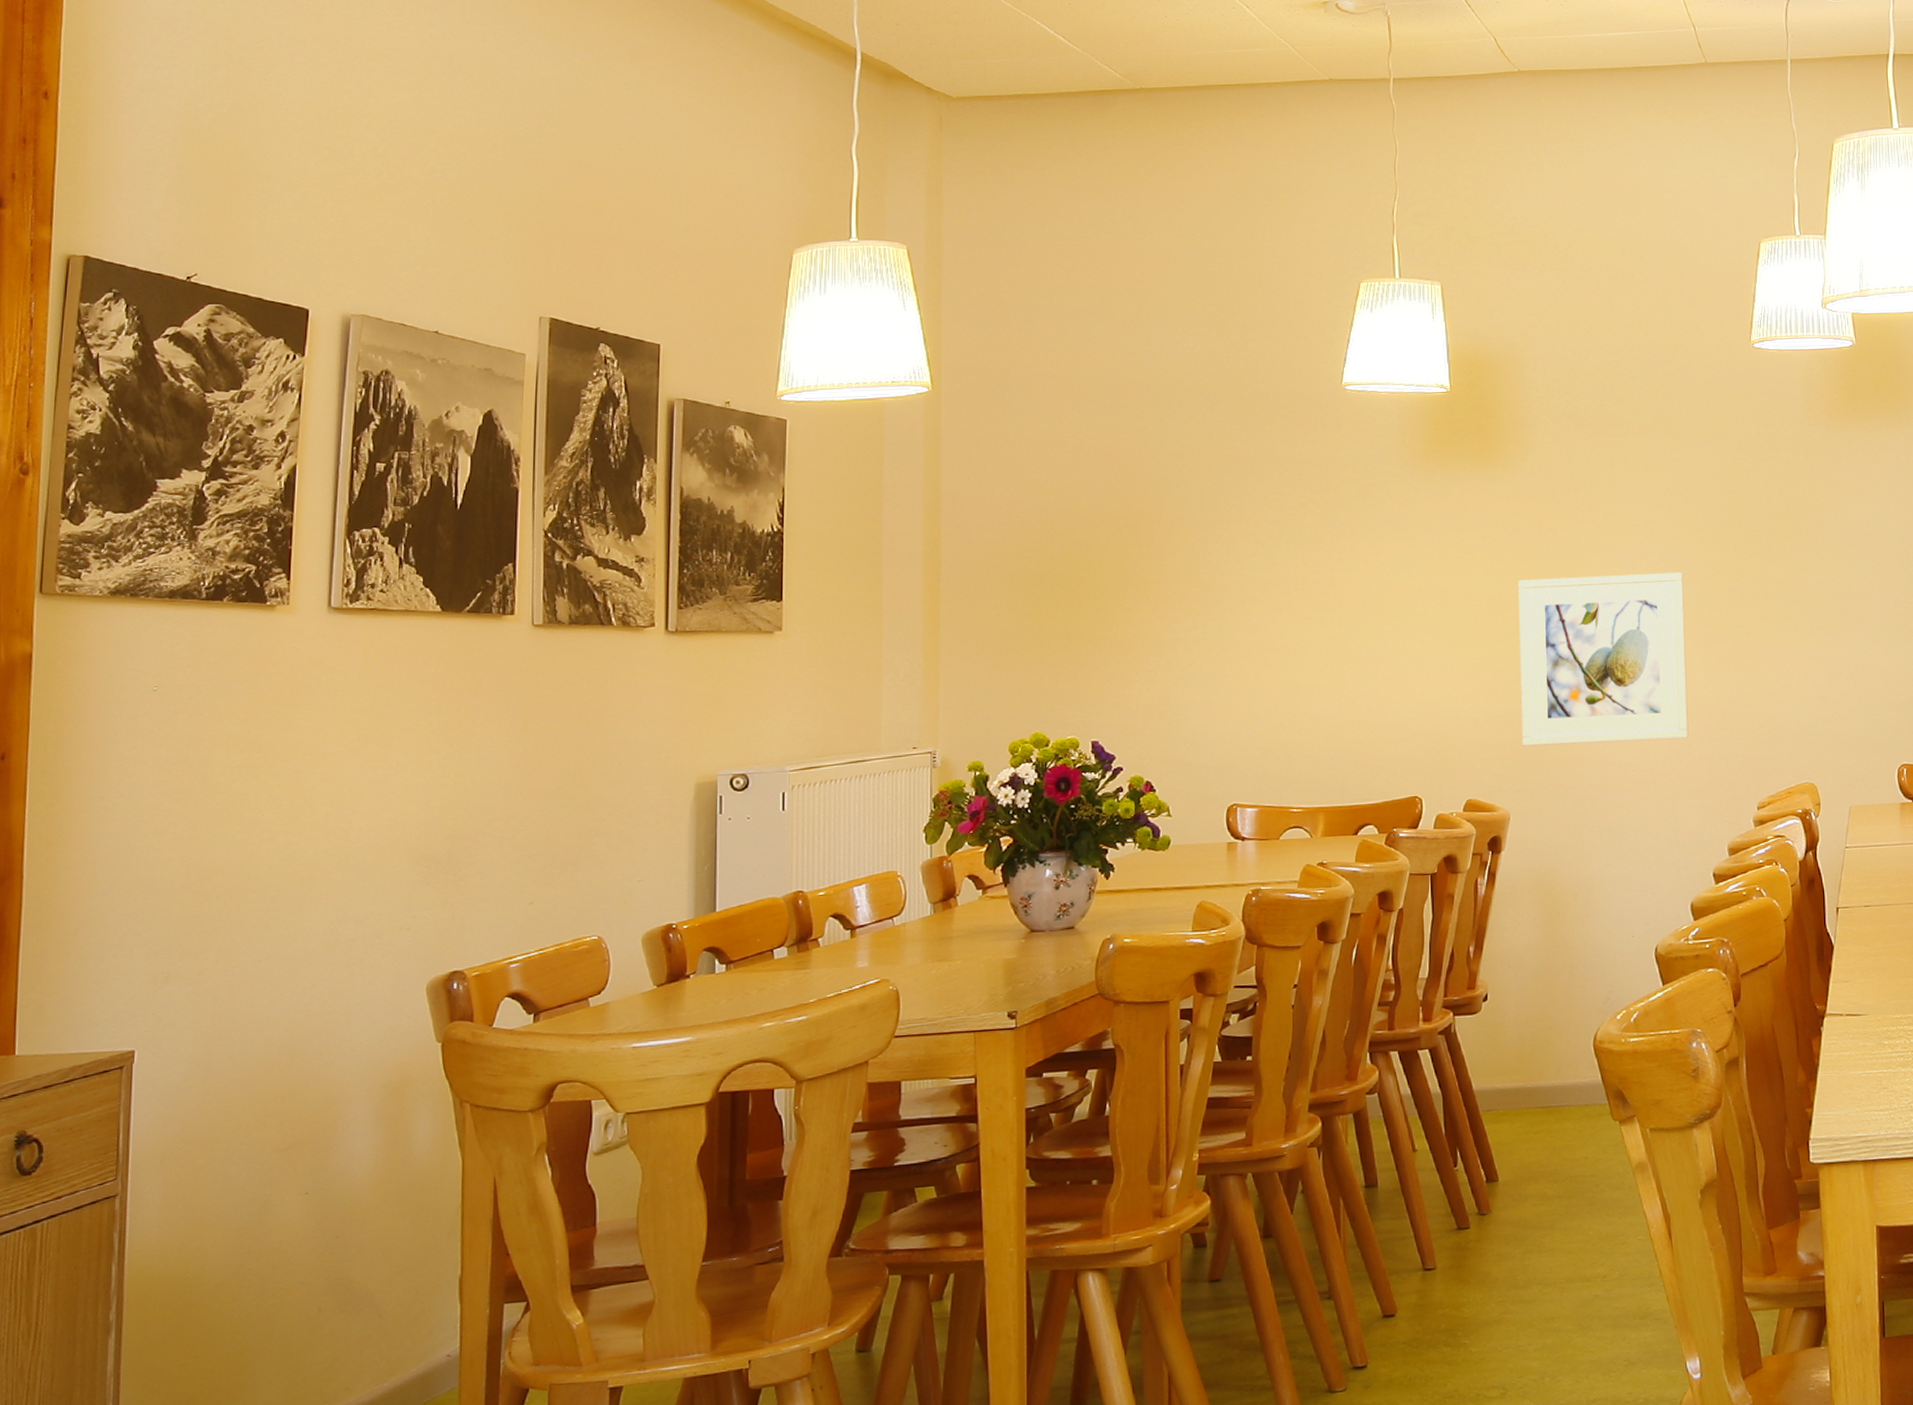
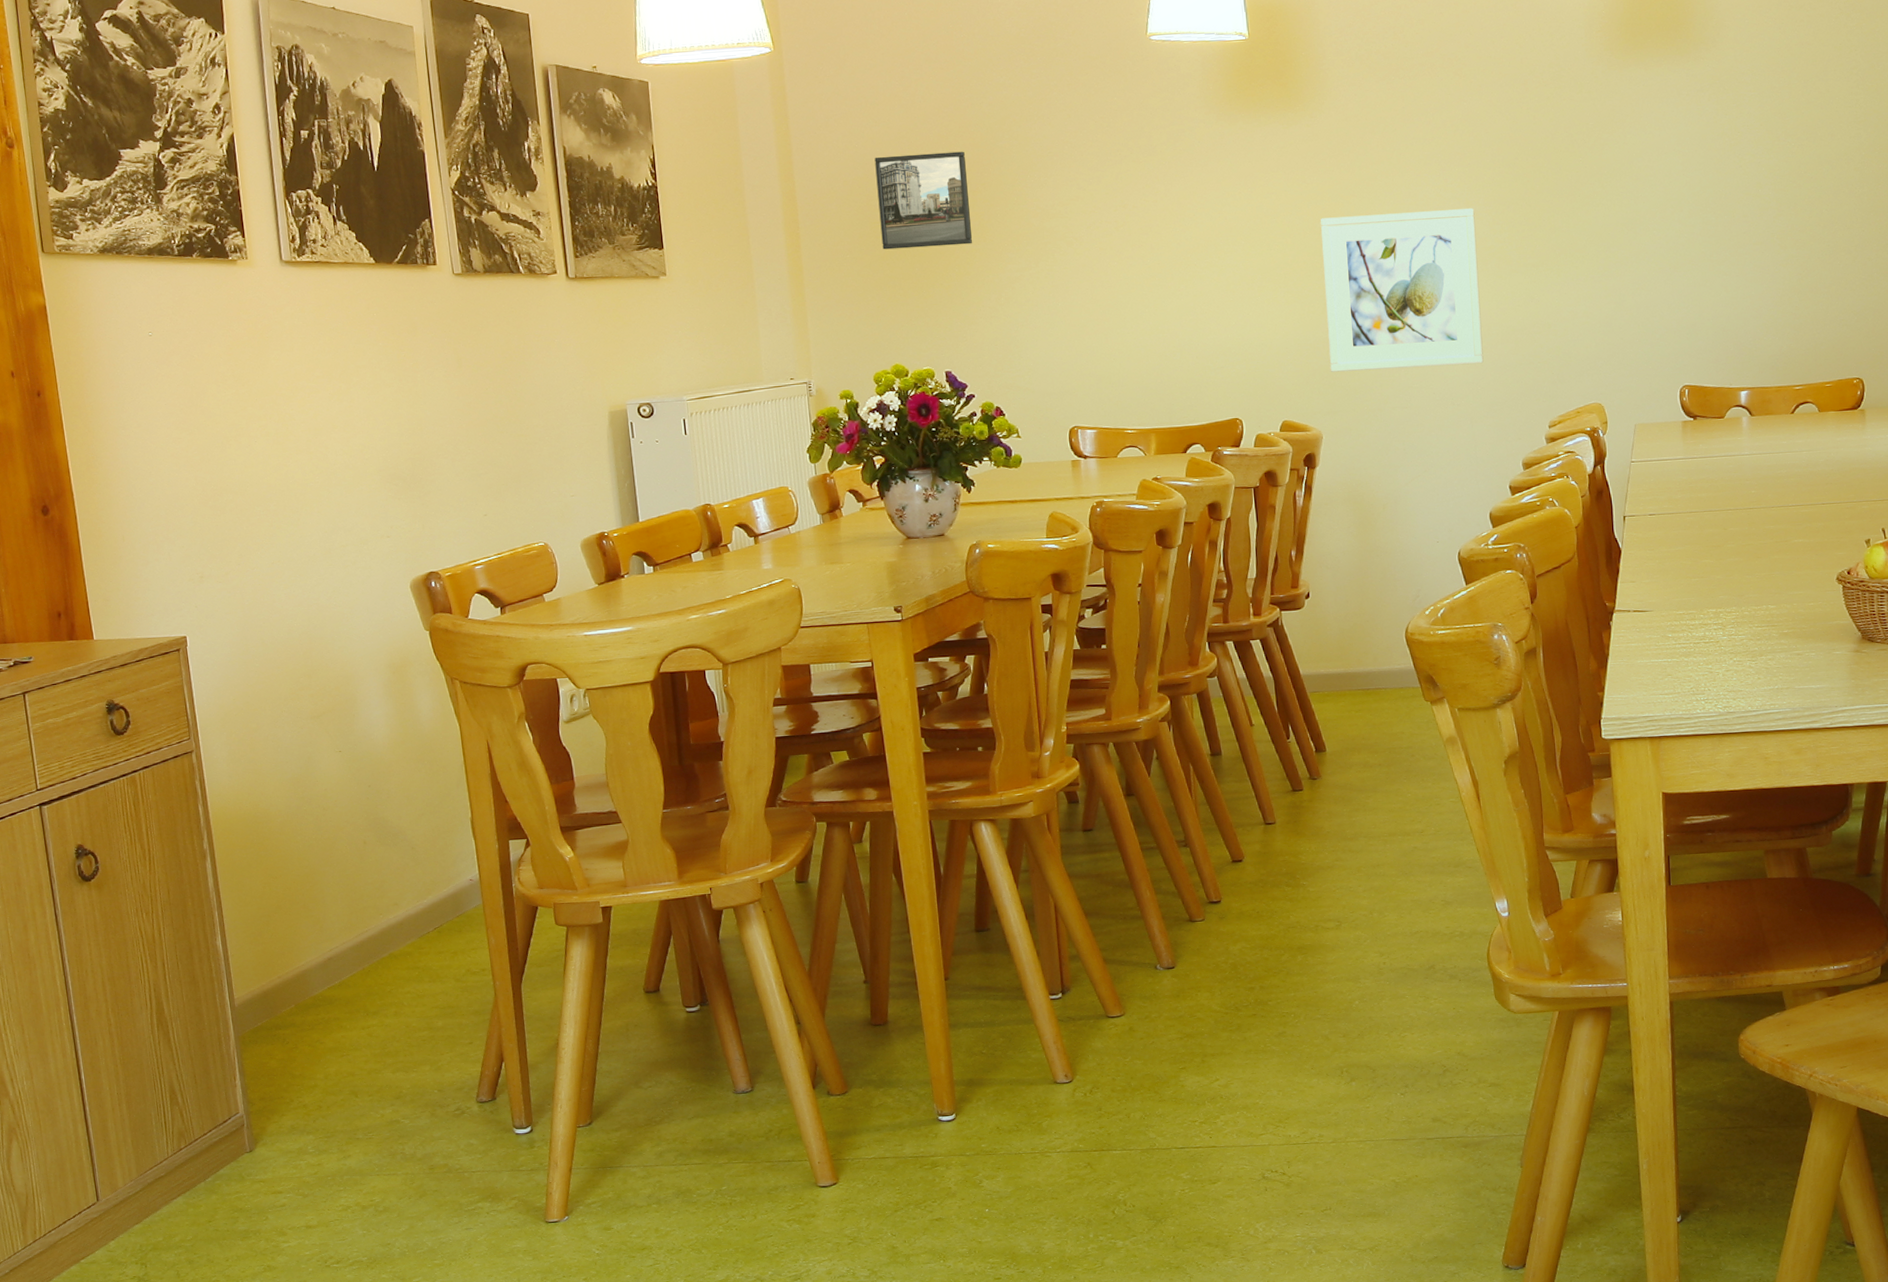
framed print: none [1033,501,1135,606] -> present [874,151,973,250]

